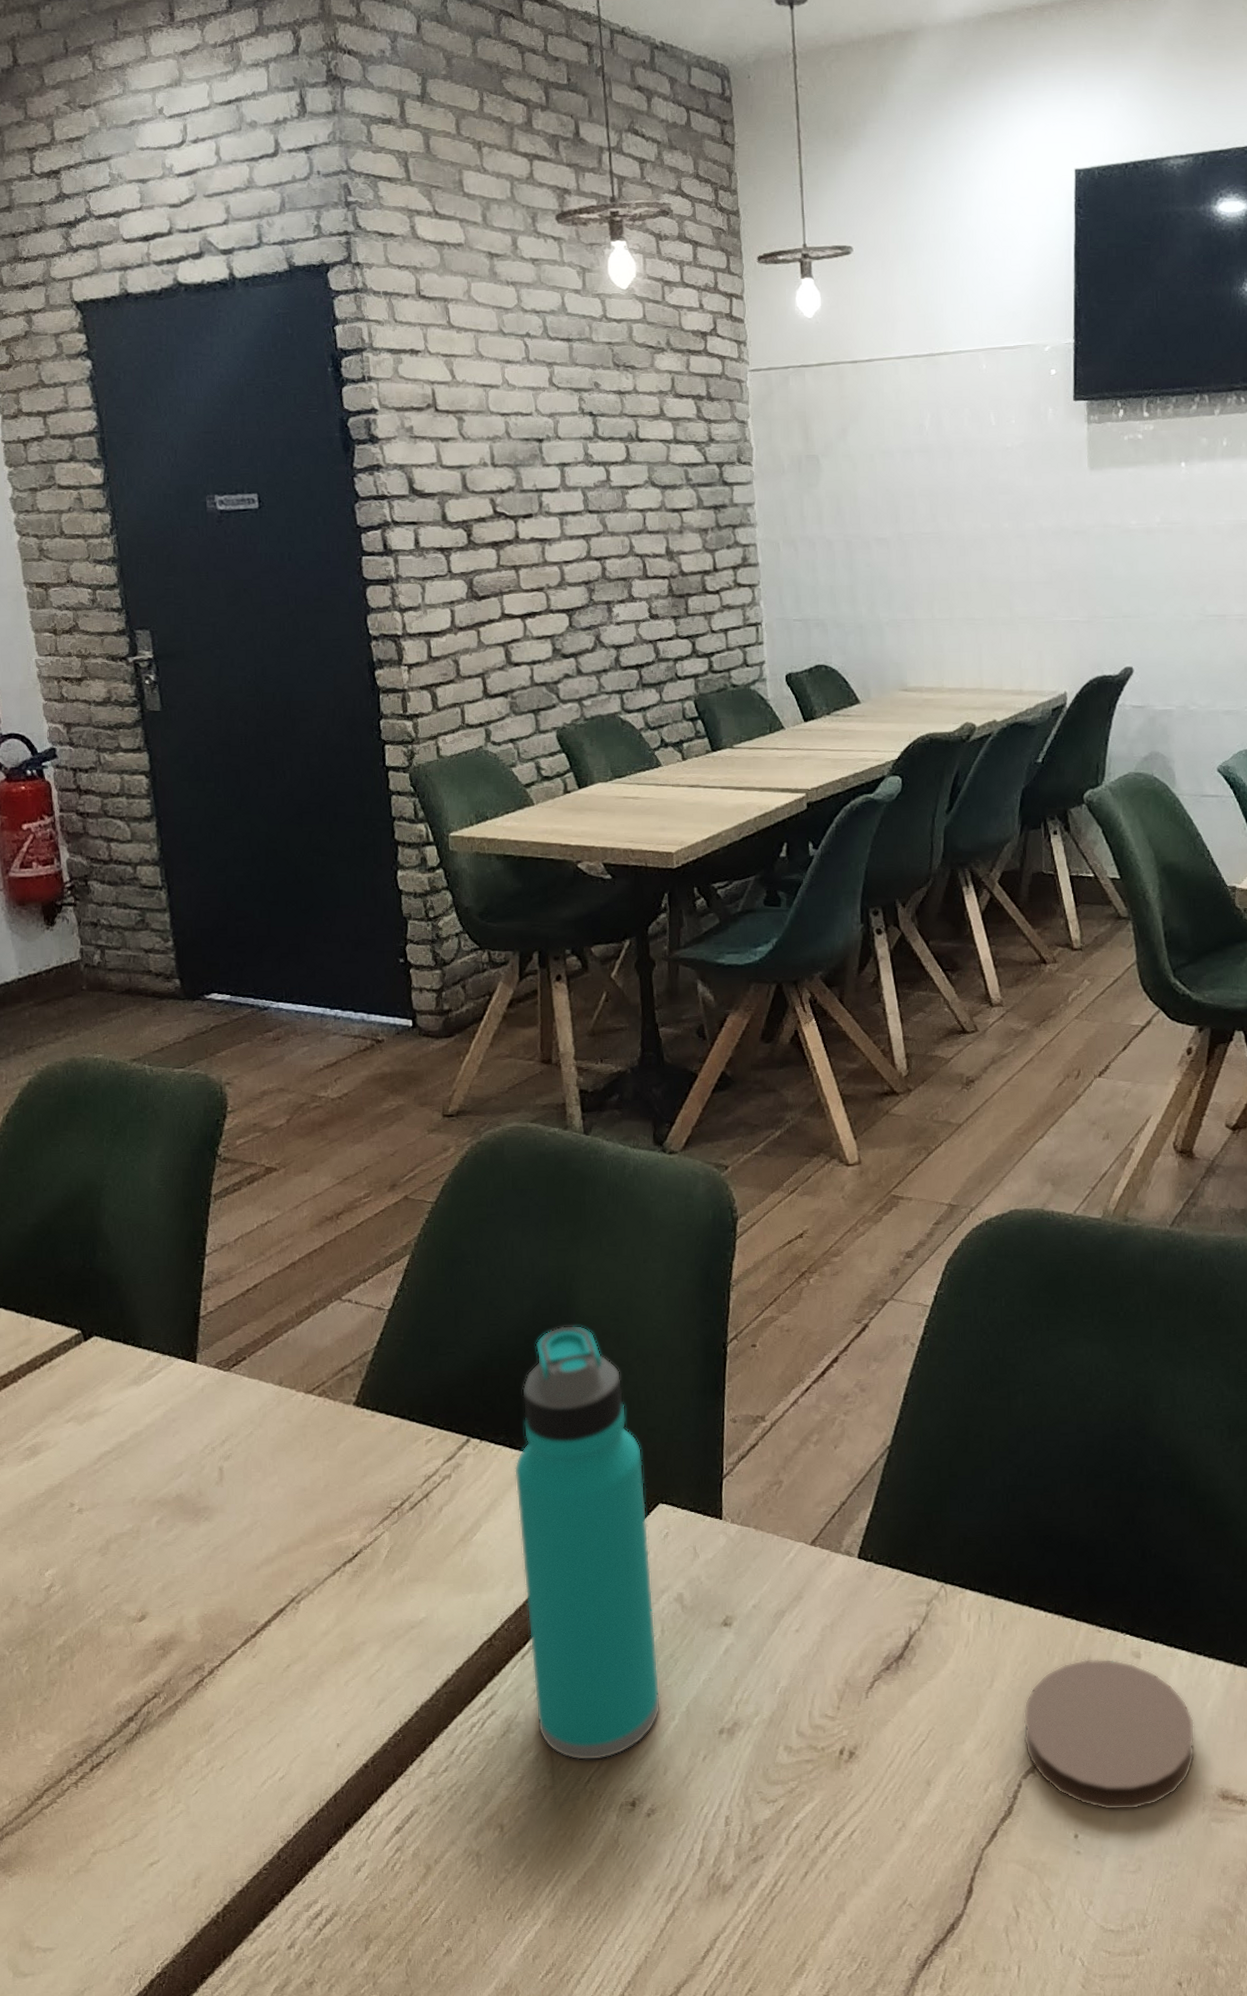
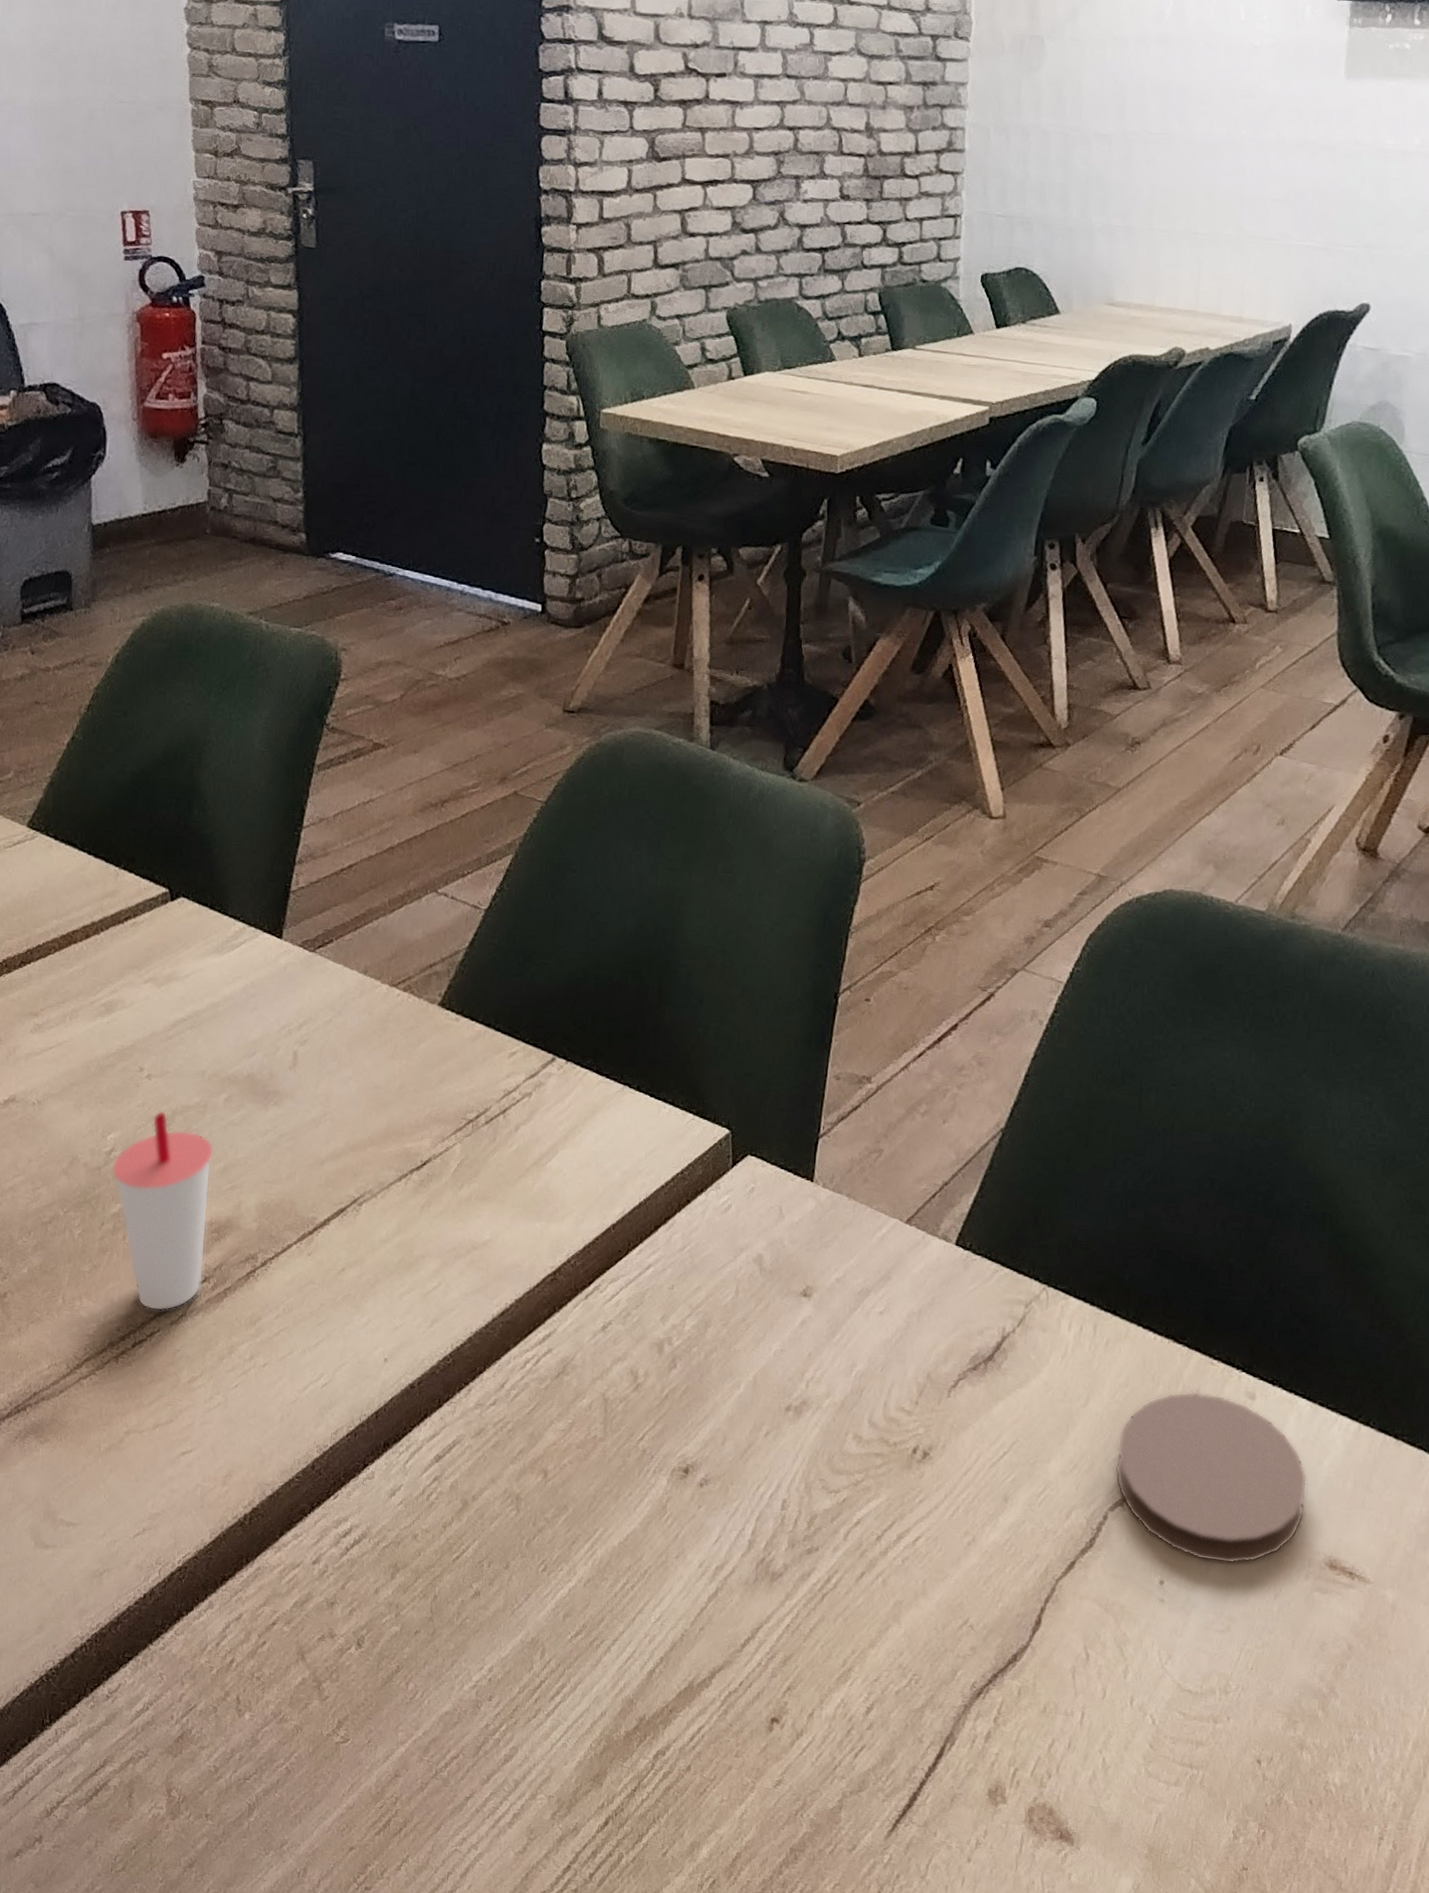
cup: none [52,1542,153,1733] -> present [111,1111,214,1312]
water bottle: present [515,1325,661,1761] -> none [594,951,736,1419]

